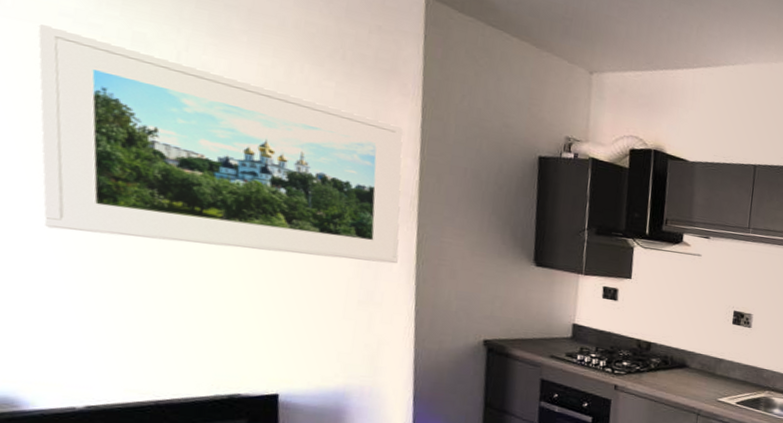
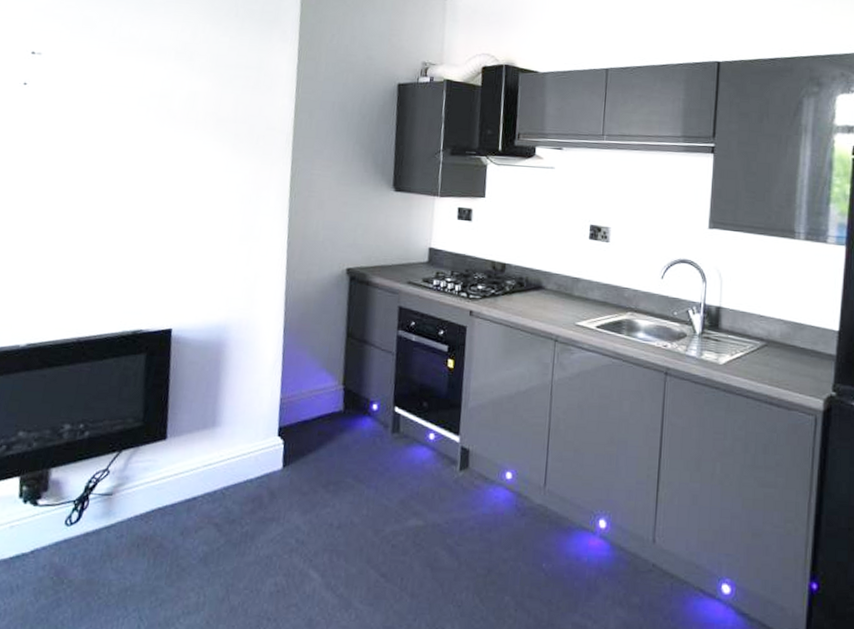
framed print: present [37,23,404,264] -> none [11,19,282,199]

